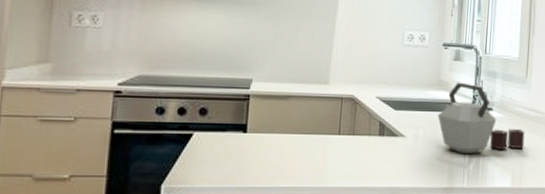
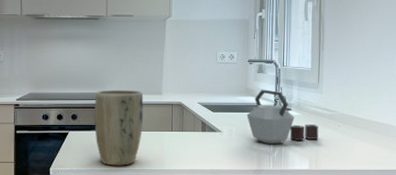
plant pot: none [231,74,304,182] -> present [94,89,144,166]

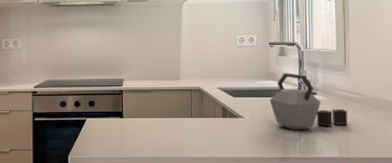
plant pot: present [94,89,144,166] -> none [112,75,162,154]

